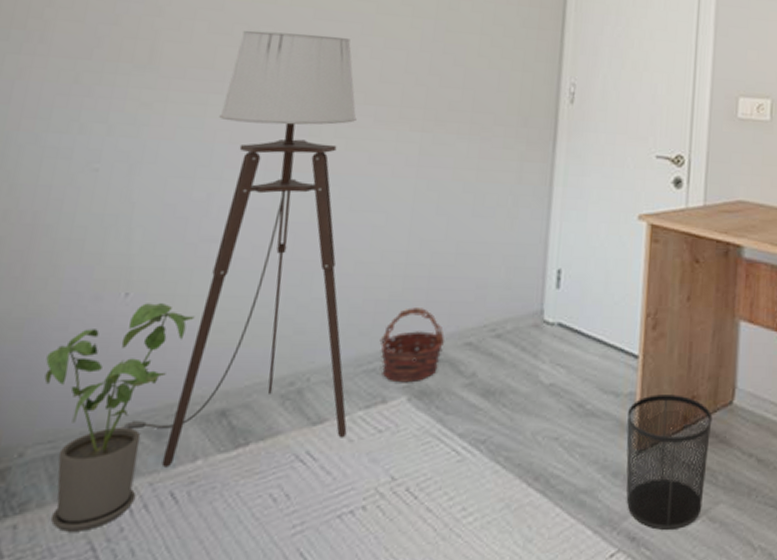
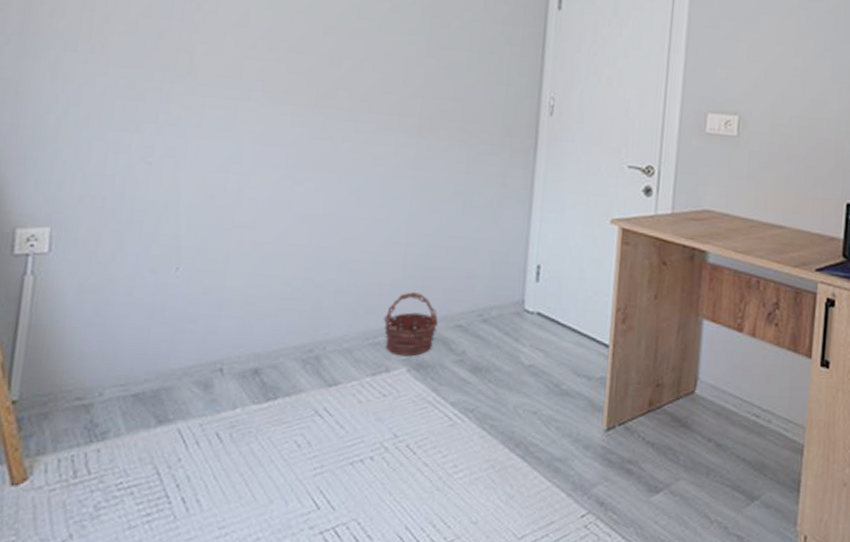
house plant: present [44,303,195,532] -> none [116,277,232,459]
floor lamp: present [121,30,357,468] -> none [176,45,362,413]
waste bin: present [626,394,713,530] -> none [596,380,676,499]

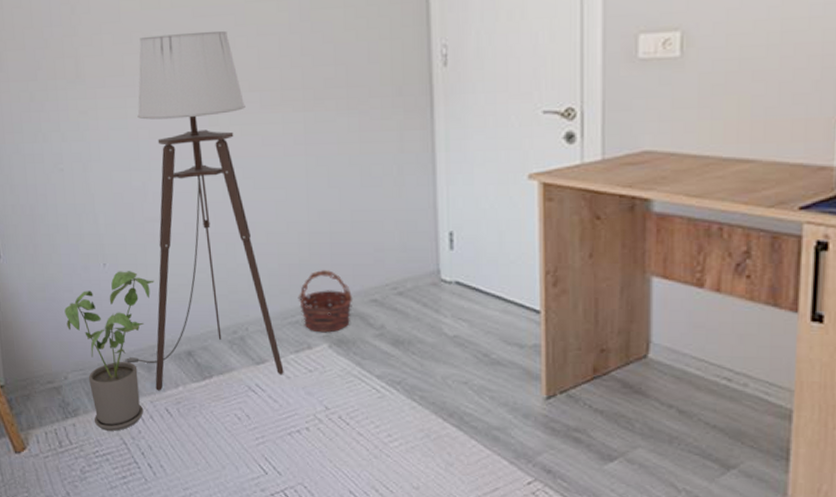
house plant: none [116,277,232,459] -> present [64,271,154,431]
floor lamp: none [176,45,362,413] -> present [123,30,284,391]

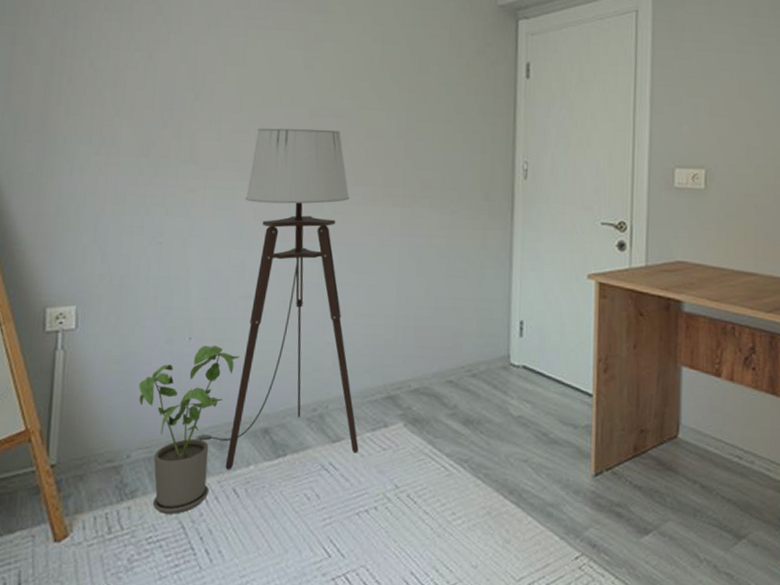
basket: present [298,270,353,333] -> none [379,351,431,412]

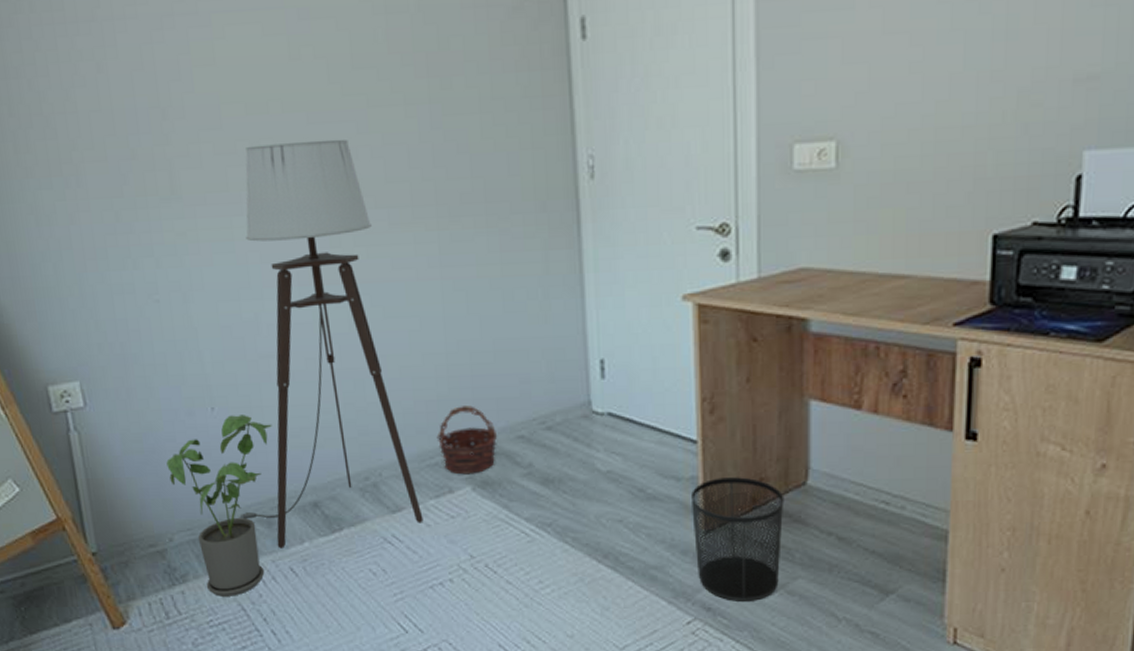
basket: none [379,351,431,412] -> present [436,406,498,475]
waste bin: none [584,427,660,540] -> present [690,477,784,601]

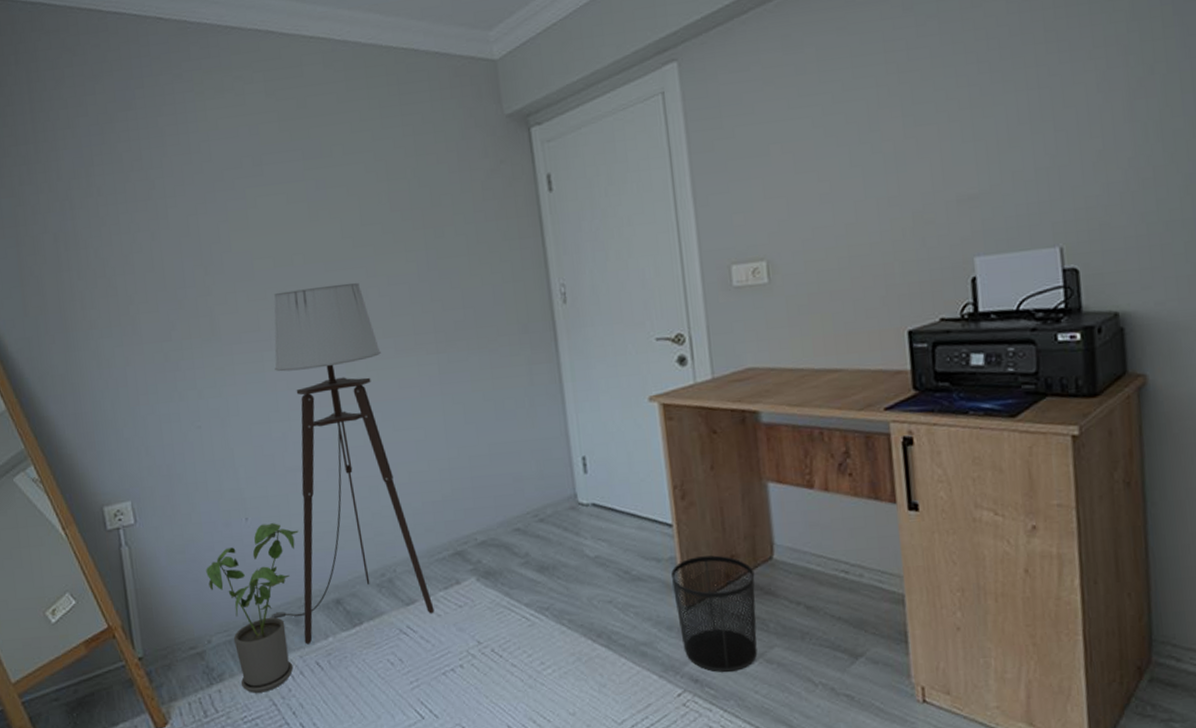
basket: present [436,406,498,475] -> none [443,504,497,567]

